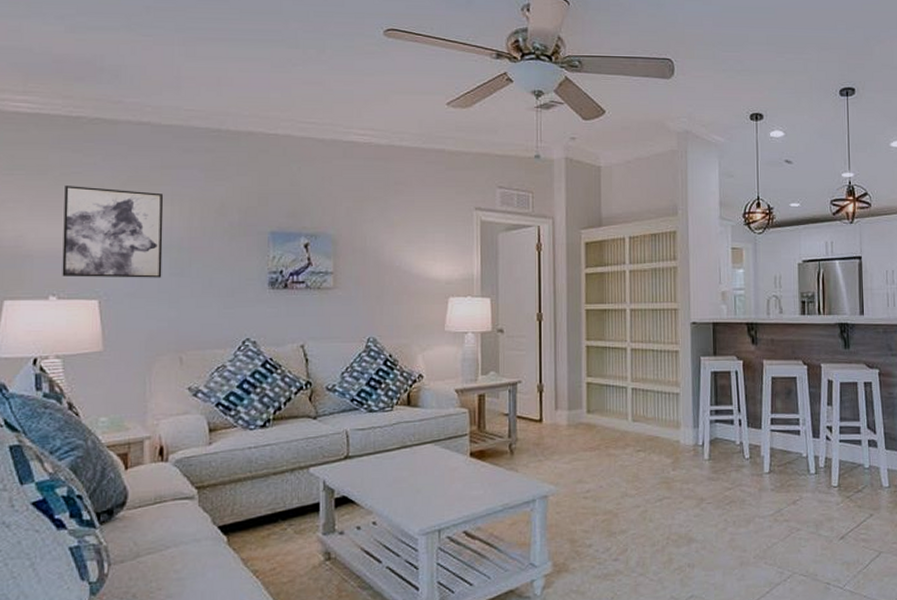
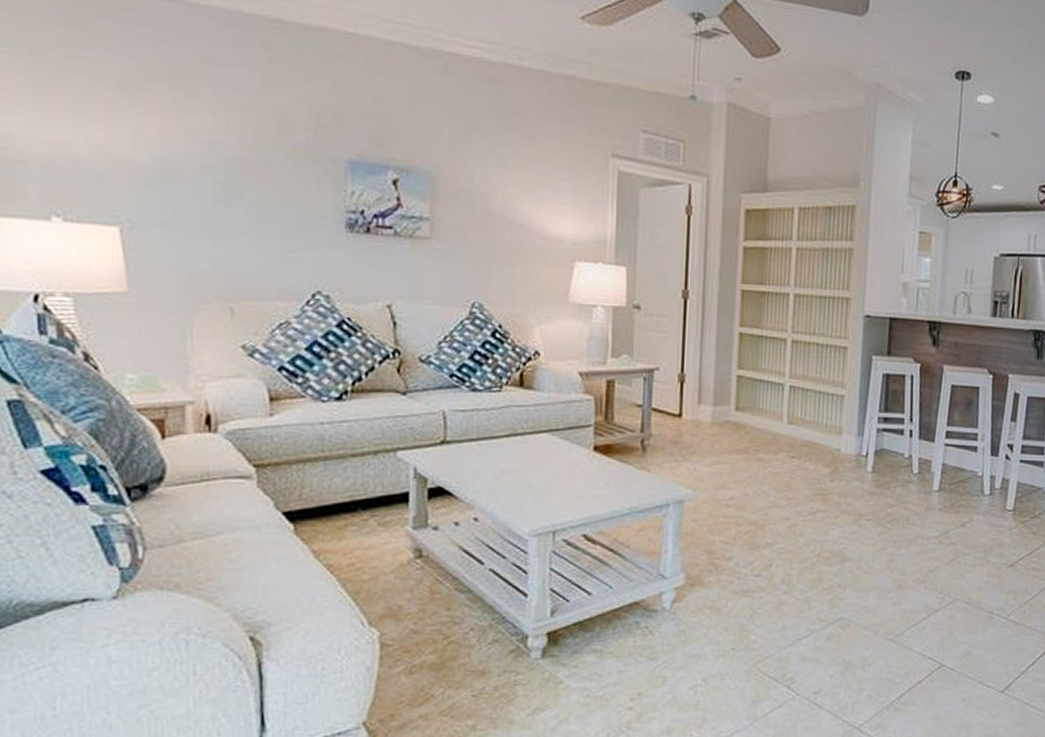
wall art: present [62,186,164,278] -> none [67,73,205,206]

